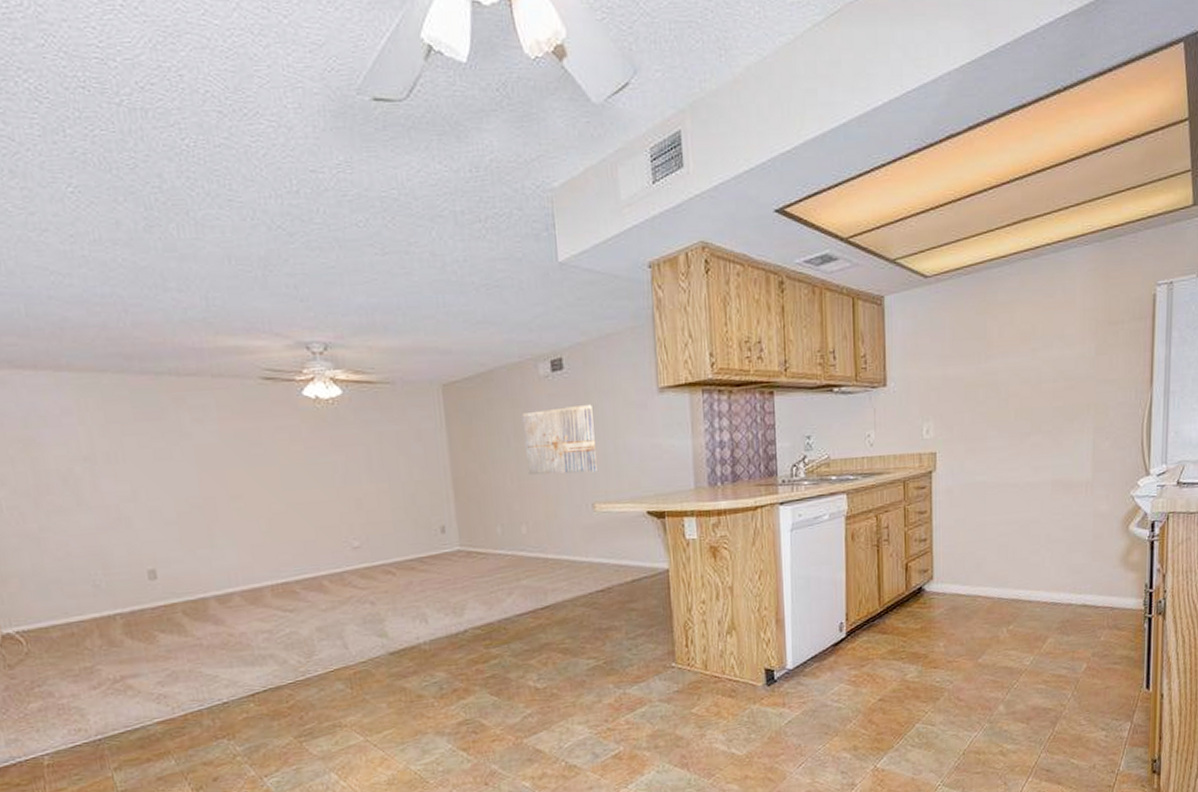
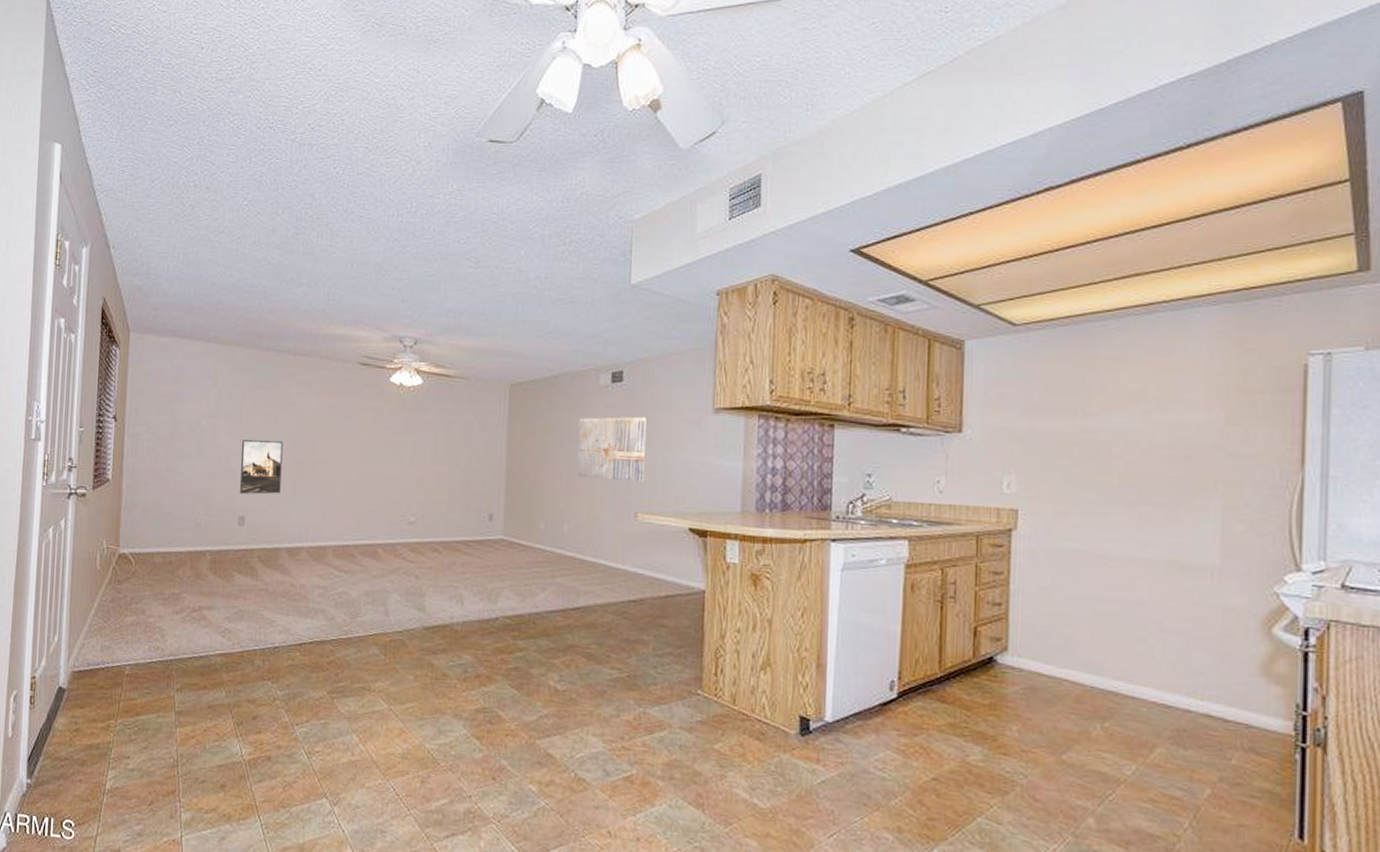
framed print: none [132,477,194,544] -> present [240,439,283,495]

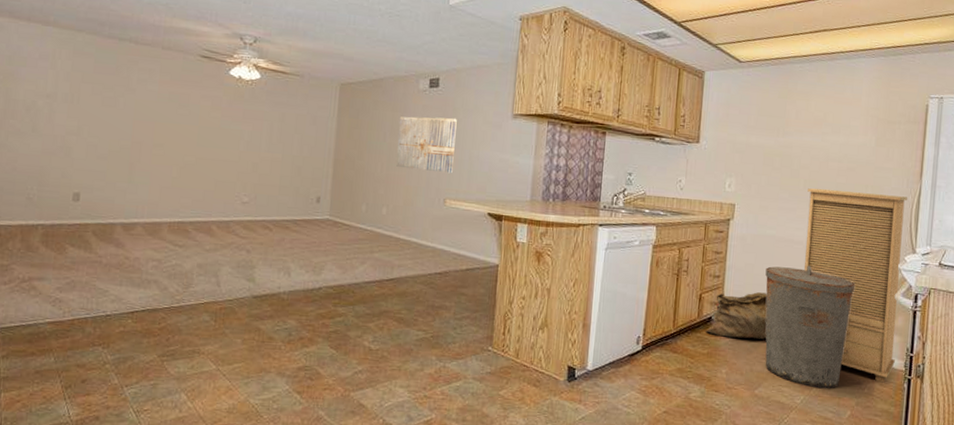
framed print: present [240,439,283,495] -> none [76,121,122,173]
bag: none [984,625,1076,688] -> present [704,292,768,340]
trash can: none [1068,589,1207,758] -> present [765,265,856,389]
cabinet: none [1124,485,1282,752] -> present [804,188,907,383]

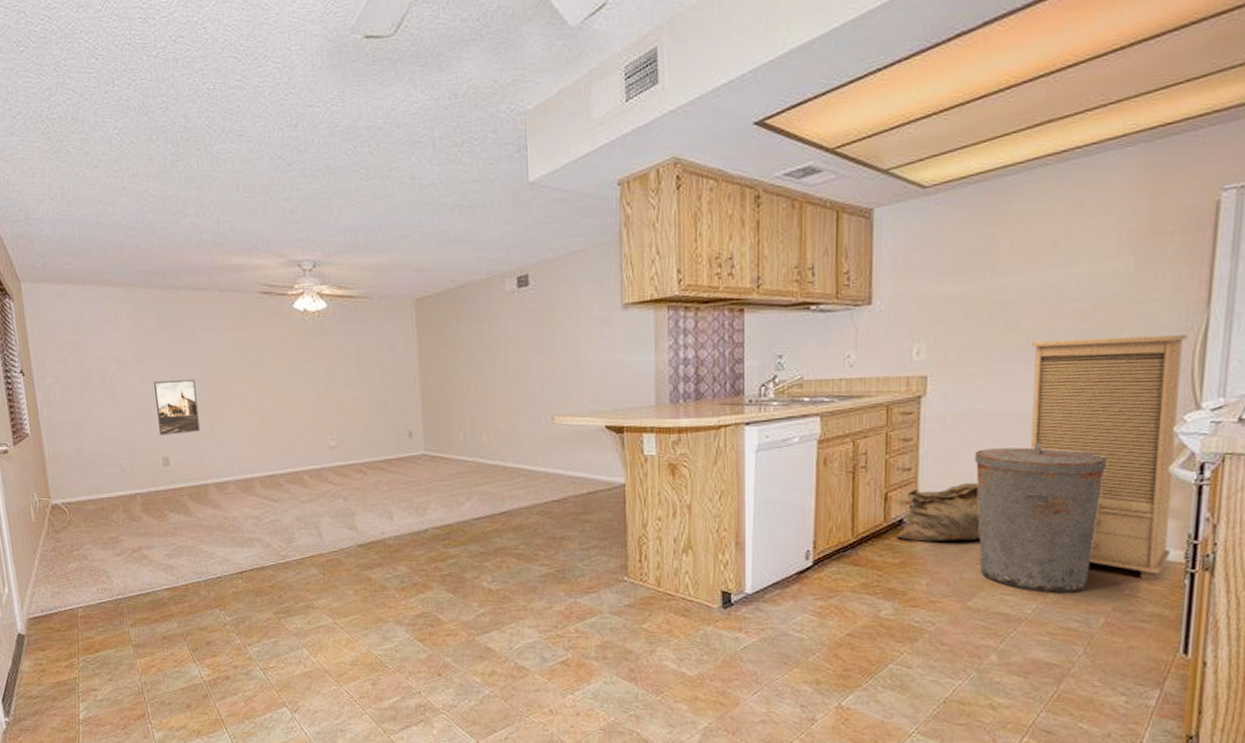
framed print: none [76,121,122,173] -> present [153,379,200,435]
wall art: present [395,116,457,174] -> none [487,319,558,387]

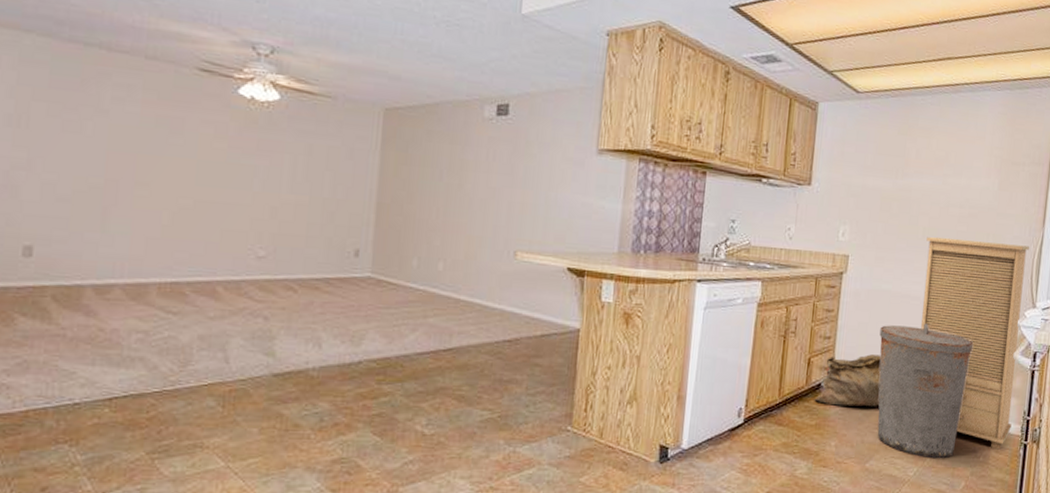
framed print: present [153,379,200,435] -> none [26,151,90,220]

